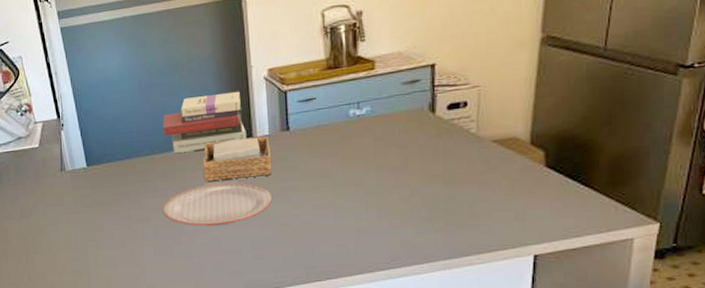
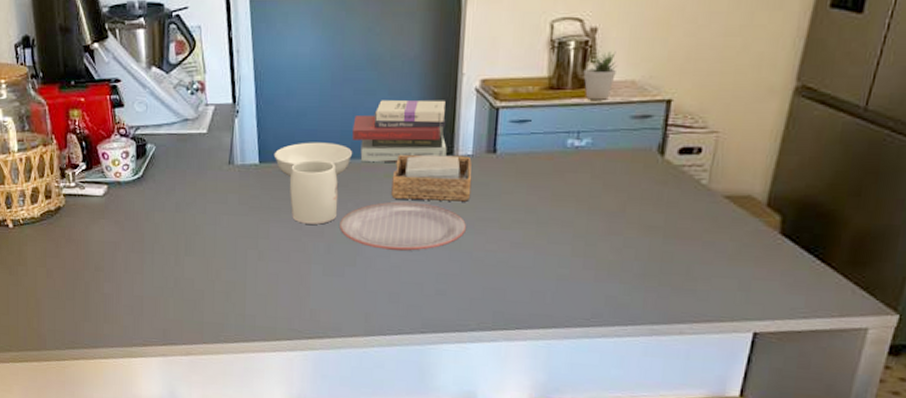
bowl: none [98,140,166,175] -> present [274,142,352,177]
mug: none [114,156,160,214] -> present [289,159,339,225]
potted plant: none [355,29,384,74] -> present [583,51,616,100]

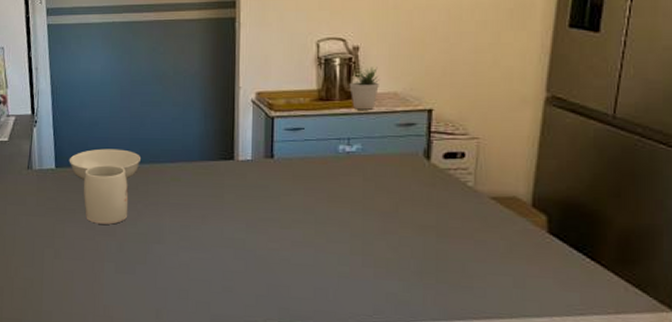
plate: present [340,201,467,251] -> none [130,203,250,249]
books: present [352,100,447,162] -> none [141,110,228,167]
napkin holder: present [391,154,472,202] -> none [178,159,252,203]

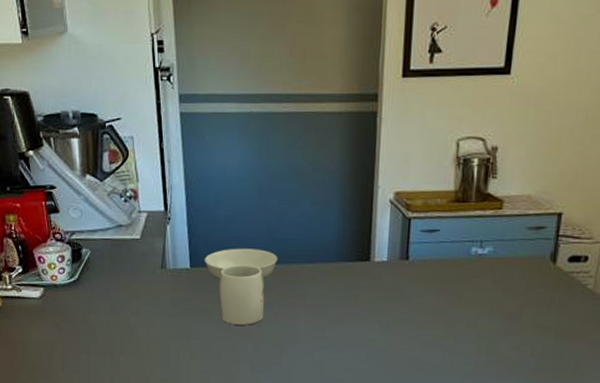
potted plant: present [349,67,379,110] -> none [485,168,514,213]

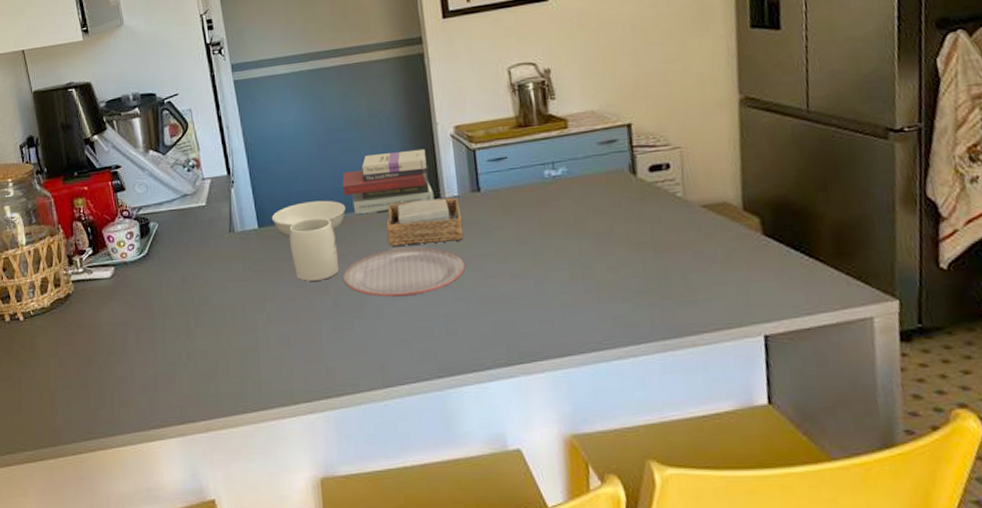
plate: none [266,304,383,350] -> present [343,247,466,297]
books: none [278,210,364,268] -> present [342,148,434,214]
napkin holder: none [314,260,387,304] -> present [386,197,464,246]

